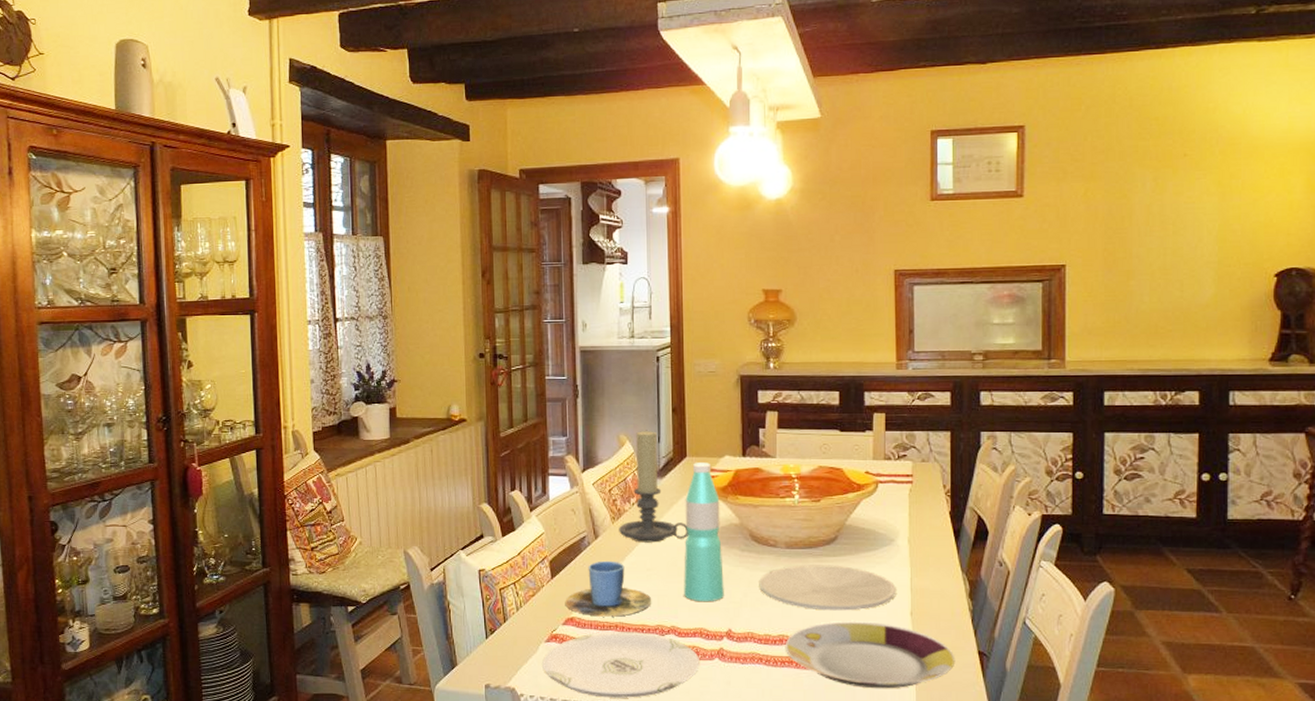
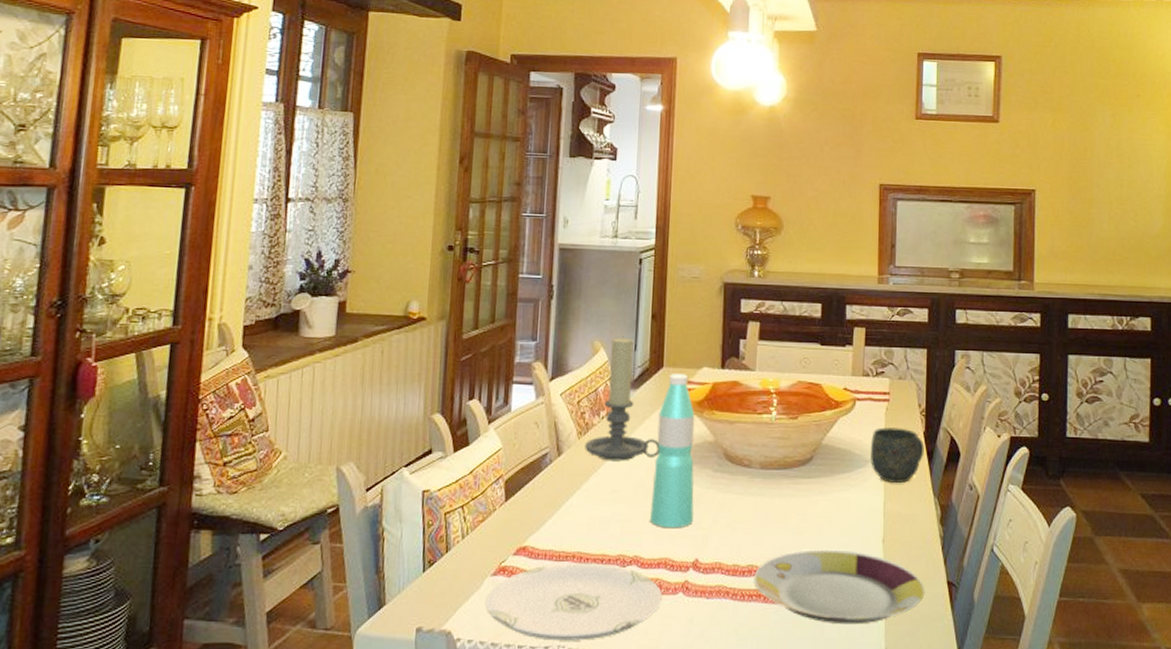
cup: present [565,560,652,617] -> none [518,481,615,546]
plate: present [759,565,896,611] -> none [730,487,869,538]
mug: none [894,508,951,560] -> present [869,427,925,483]

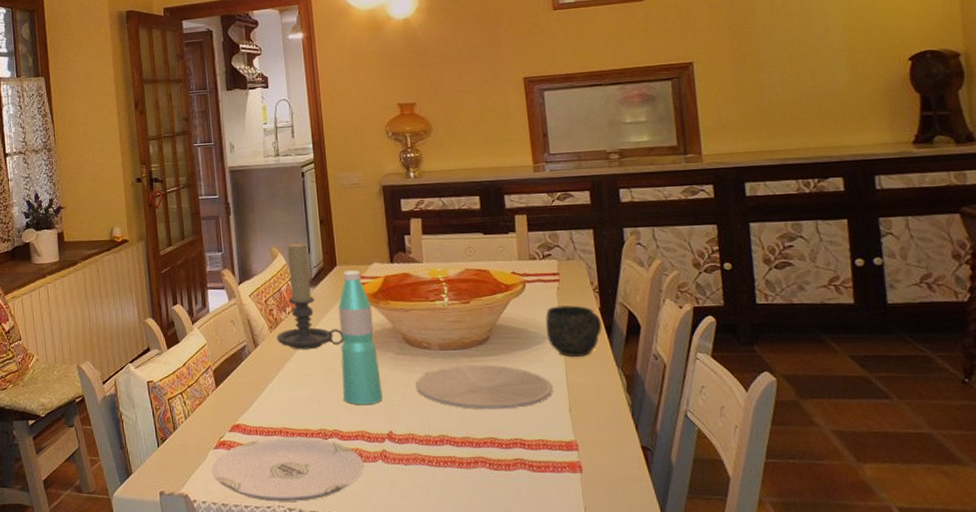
plate: none [730,487,869,538] -> present [415,364,553,410]
plate: present [753,549,925,625] -> none [446,419,619,487]

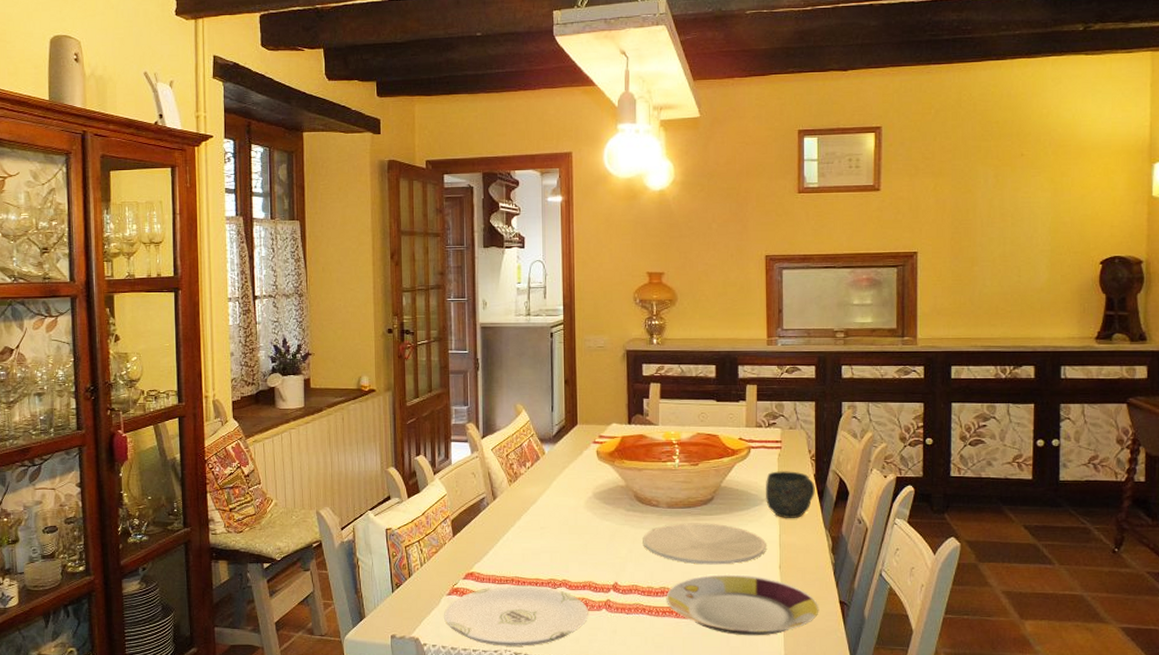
candle holder: present [277,242,344,350] -> none [515,400,579,503]
water bottle: present [338,270,383,406] -> none [574,430,611,558]
plate: none [446,419,619,487] -> present [666,574,819,636]

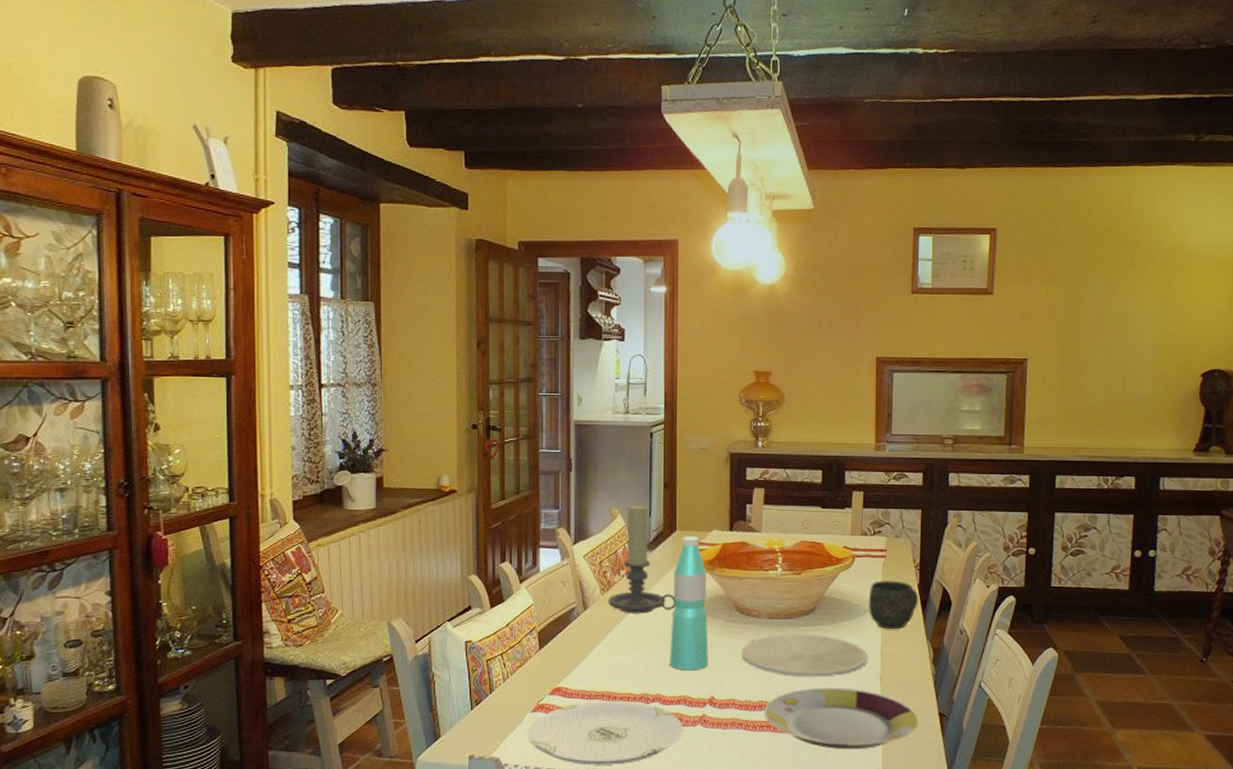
candle holder: none [515,400,579,503] -> present [608,504,676,614]
water bottle: none [574,430,611,558] -> present [670,536,708,671]

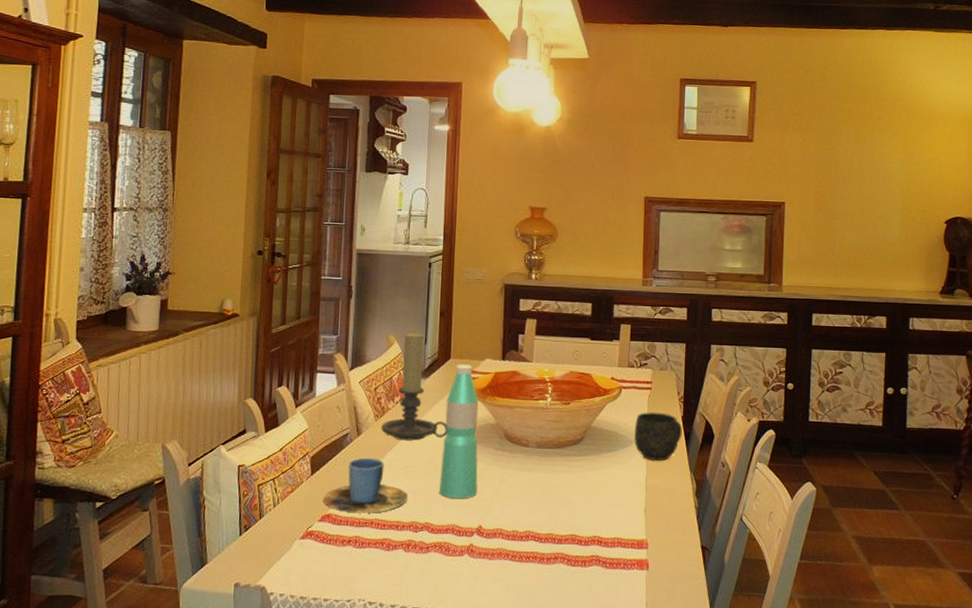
plate: present [528,700,683,765] -> none [295,528,450,595]
cup: none [552,631,639,686] -> present [323,457,408,513]
plate: present [741,634,868,677] -> none [510,464,633,508]
plate: present [764,687,919,750] -> none [530,518,682,583]

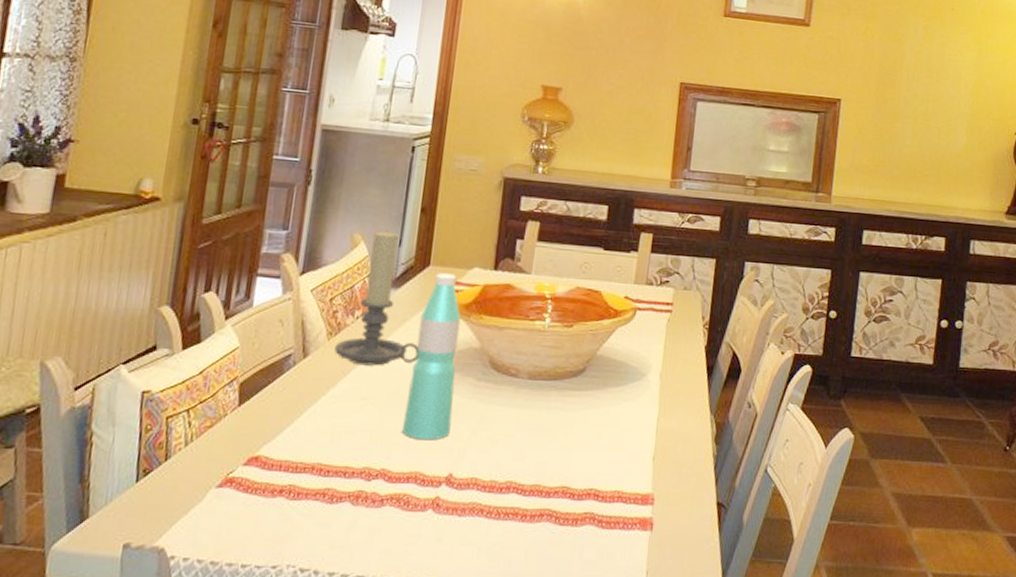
cup: present [323,457,408,513] -> none [251,385,363,456]
mug: present [633,412,682,460] -> none [646,339,705,398]

